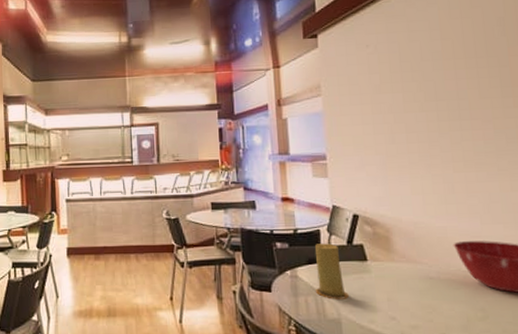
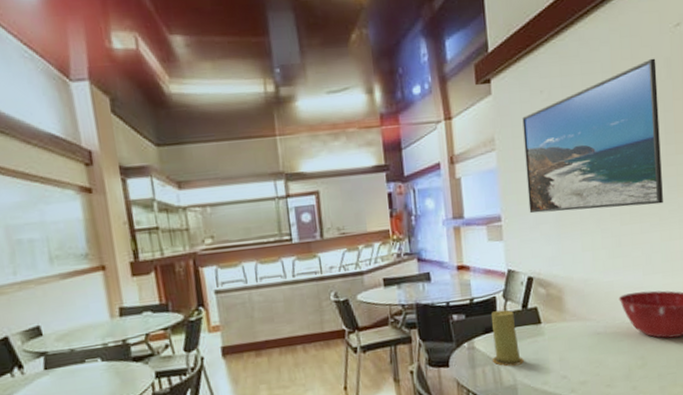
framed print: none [348,17,501,155] -> present [522,58,663,214]

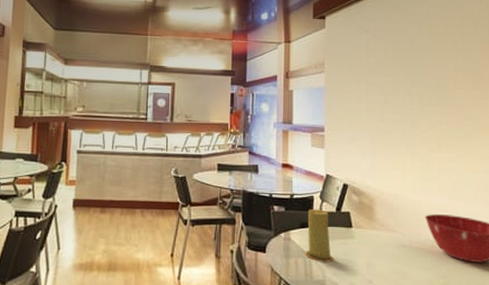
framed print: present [522,58,663,214] -> none [349,18,469,139]

